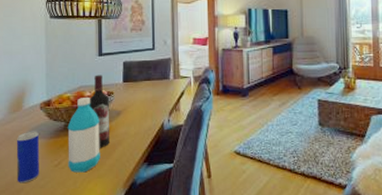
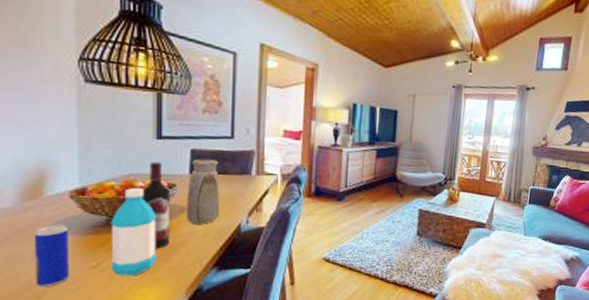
vase: none [121,69,147,125] -> present [187,159,220,224]

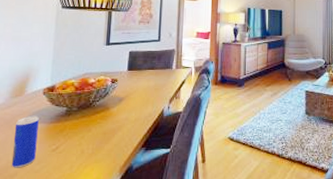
water bottle: present [110,187,156,276] -> none [66,83,102,157]
wine bottle: present [142,161,169,249] -> none [92,63,112,133]
vase: present [187,159,220,224] -> none [123,58,149,111]

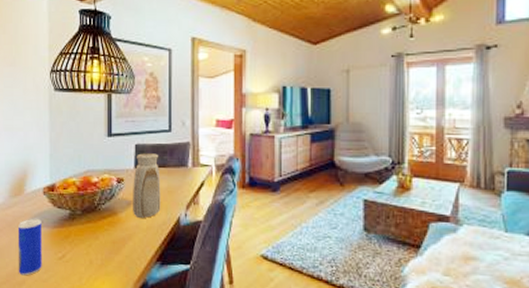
vase: none [123,58,149,111] -> present [133,153,161,218]

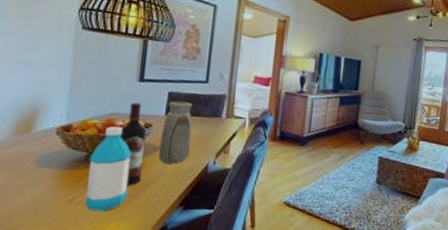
beverage can: present [17,218,42,276] -> none [15,158,51,219]
water bottle: none [72,182,108,268] -> present [84,126,131,212]
wine bottle: none [96,158,119,242] -> present [120,102,146,186]

